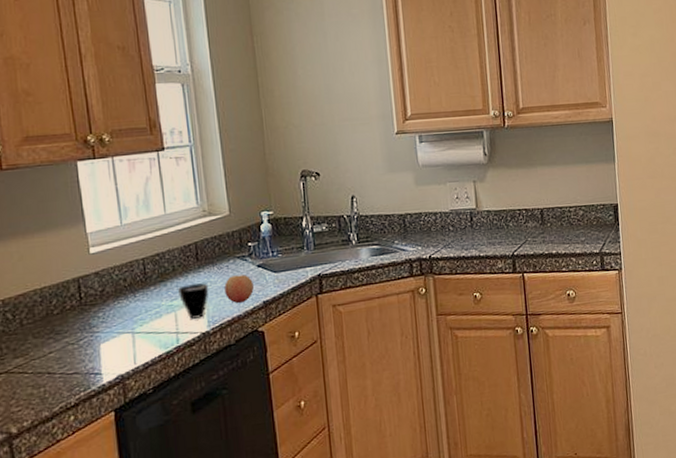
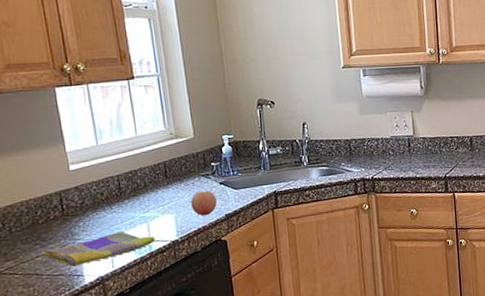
dish towel: none [54,323,184,364] -> present [41,232,155,267]
cup: present [178,283,209,319] -> none [150,198,177,229]

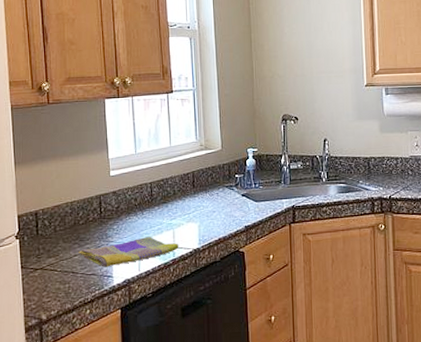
fruit: present [191,191,218,216] -> none [214,202,239,227]

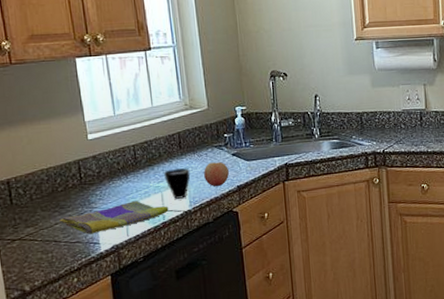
cup: none [177,207,202,237] -> present [164,168,191,199]
fruit: none [214,202,239,227] -> present [204,162,230,187]

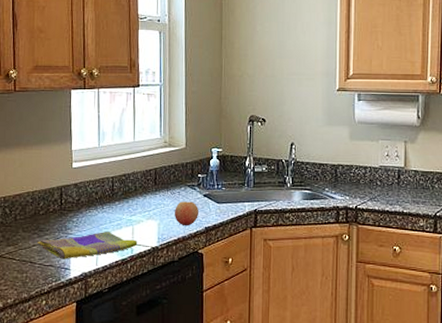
cup: present [164,168,191,199] -> none [137,204,162,234]

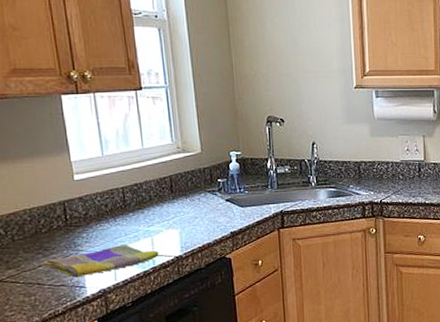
fruit: present [175,201,200,226] -> none [196,207,223,233]

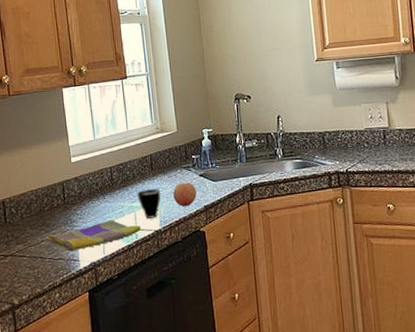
cup: none [154,213,182,244] -> present [137,189,161,219]
fruit: none [196,207,223,233] -> present [173,182,197,207]

